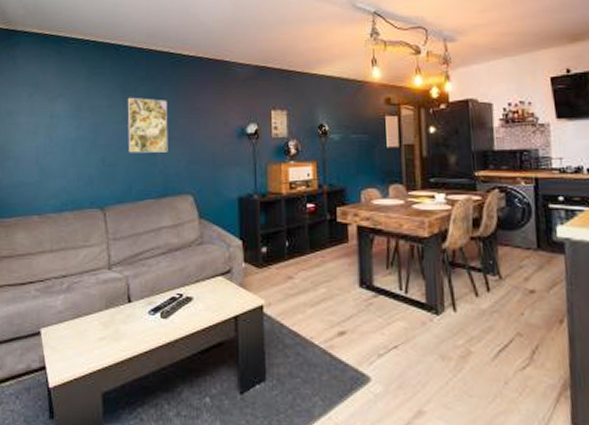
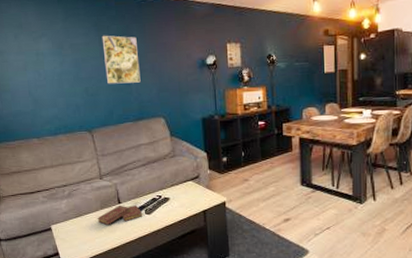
book: none [99,304,158,330] -> present [97,204,143,225]

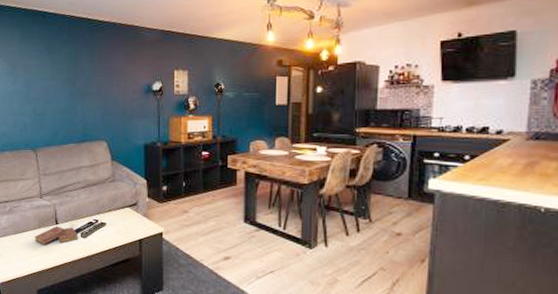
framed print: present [102,35,141,84] -> none [53,58,87,105]

